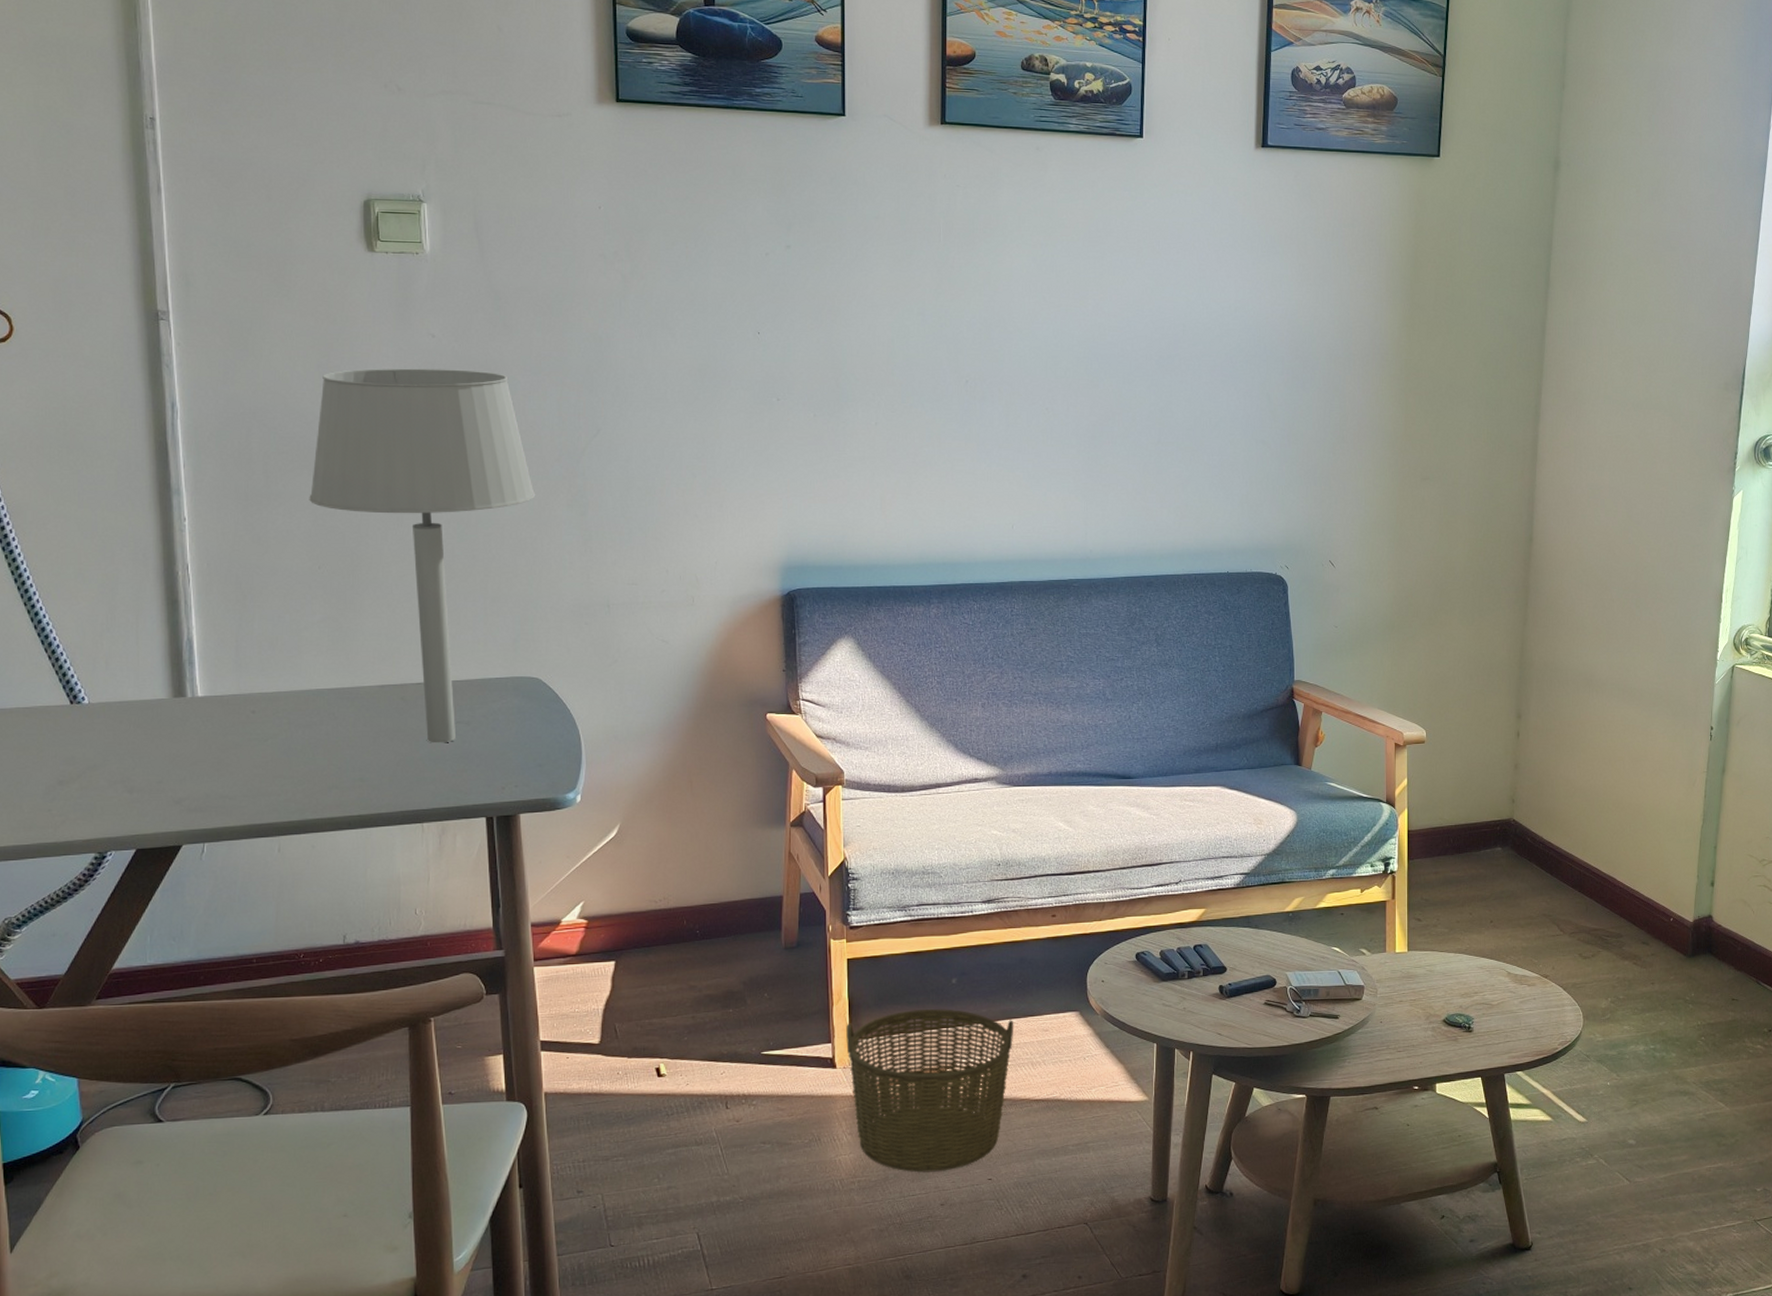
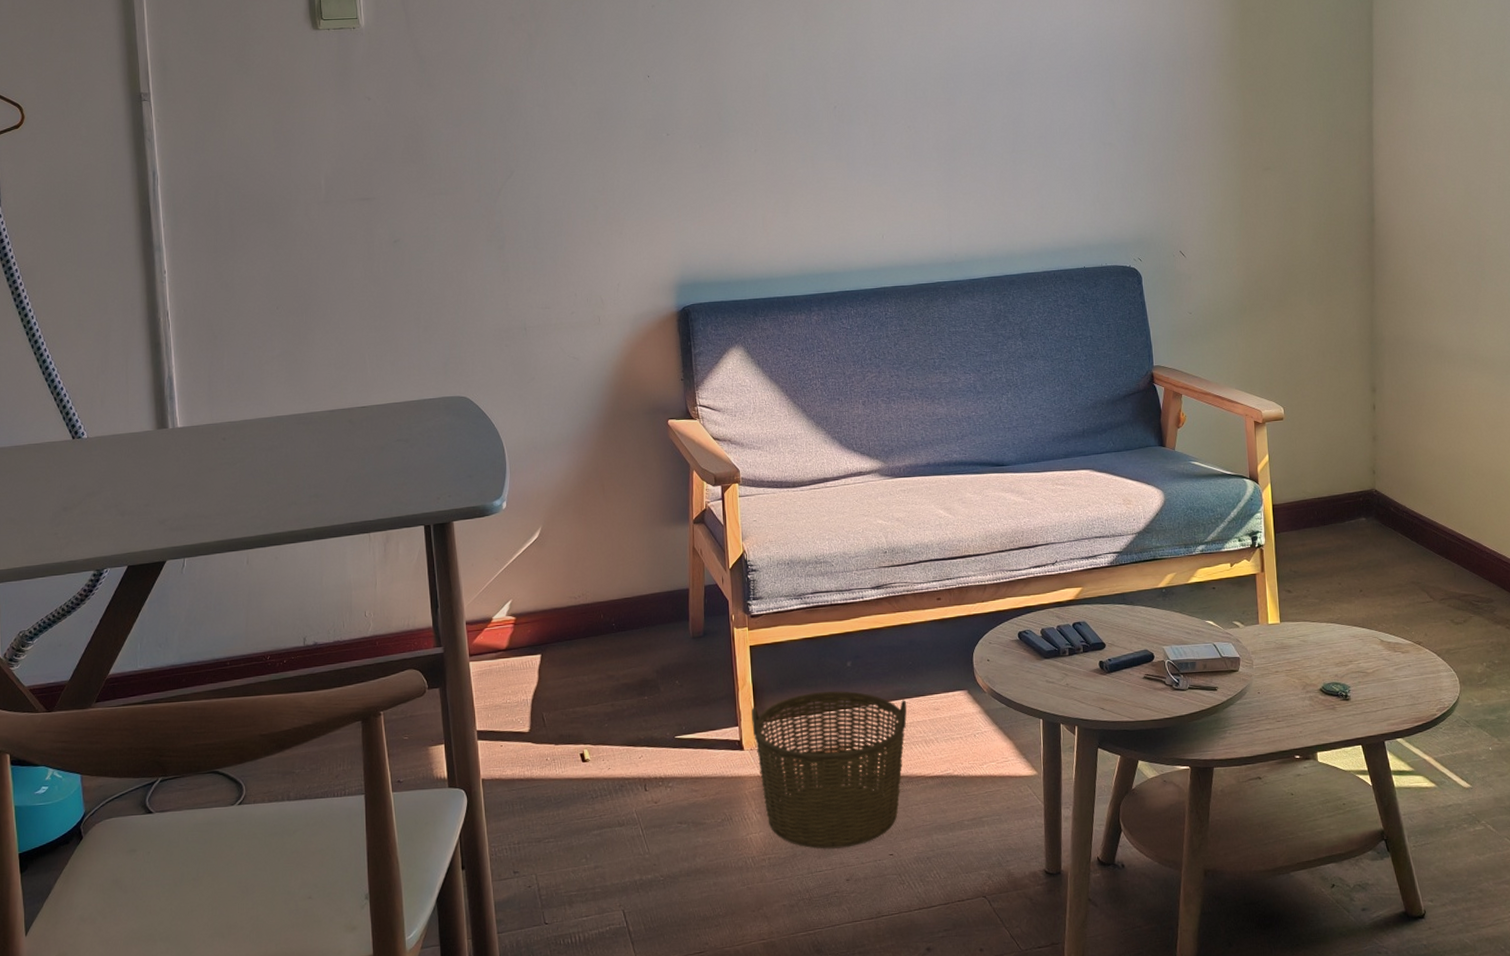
table lamp: present [309,368,536,744] -> none [267,126,460,460]

